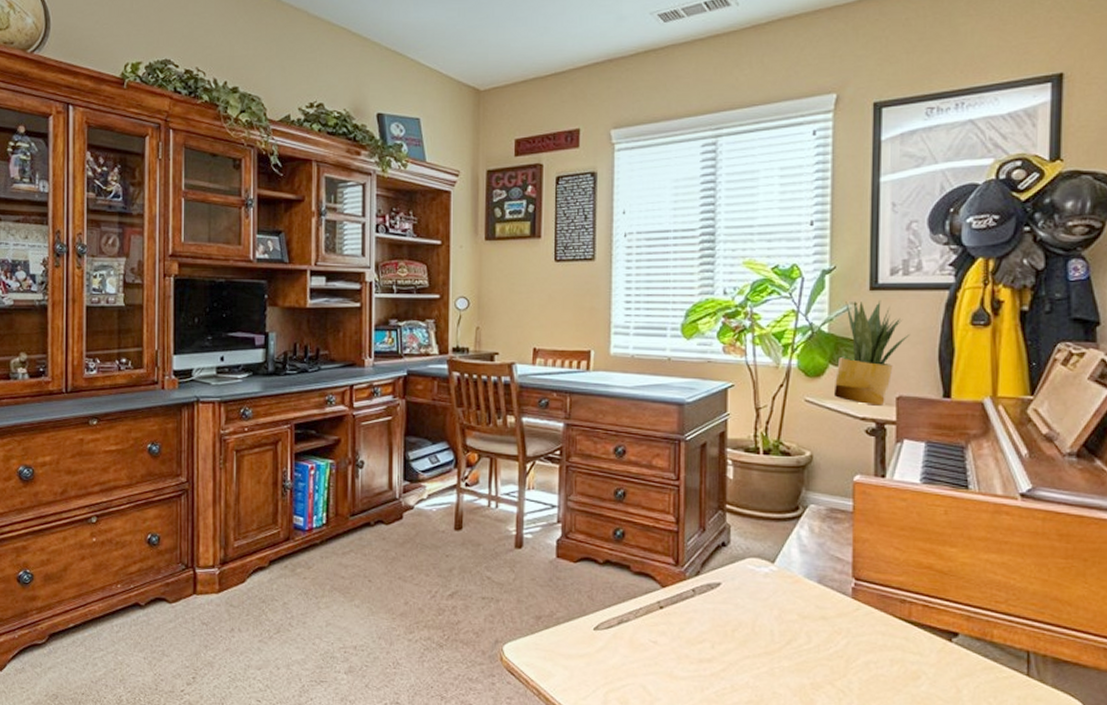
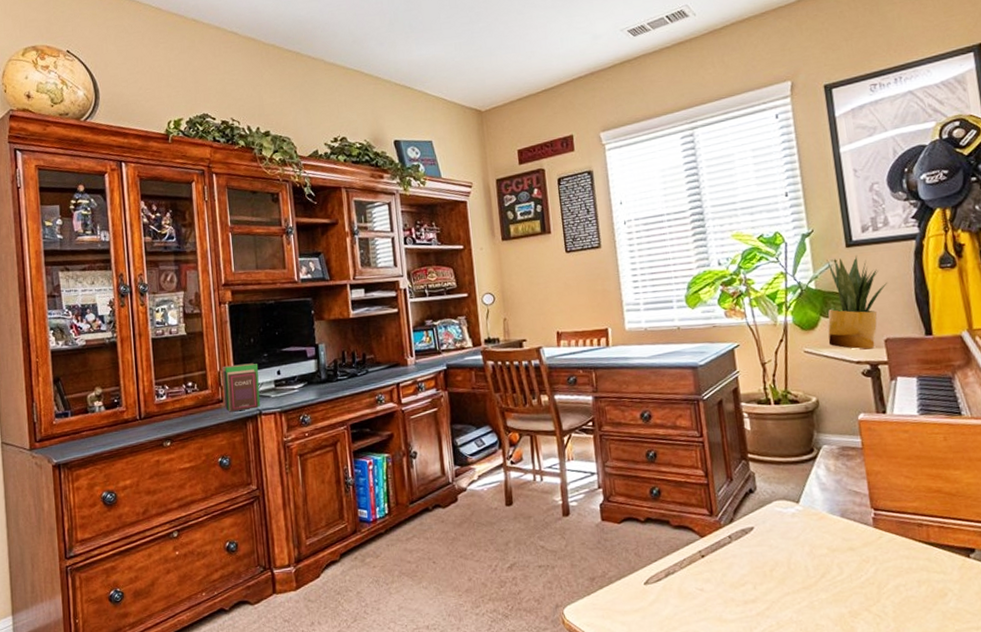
books: none [159,344,200,396] -> present [221,363,261,412]

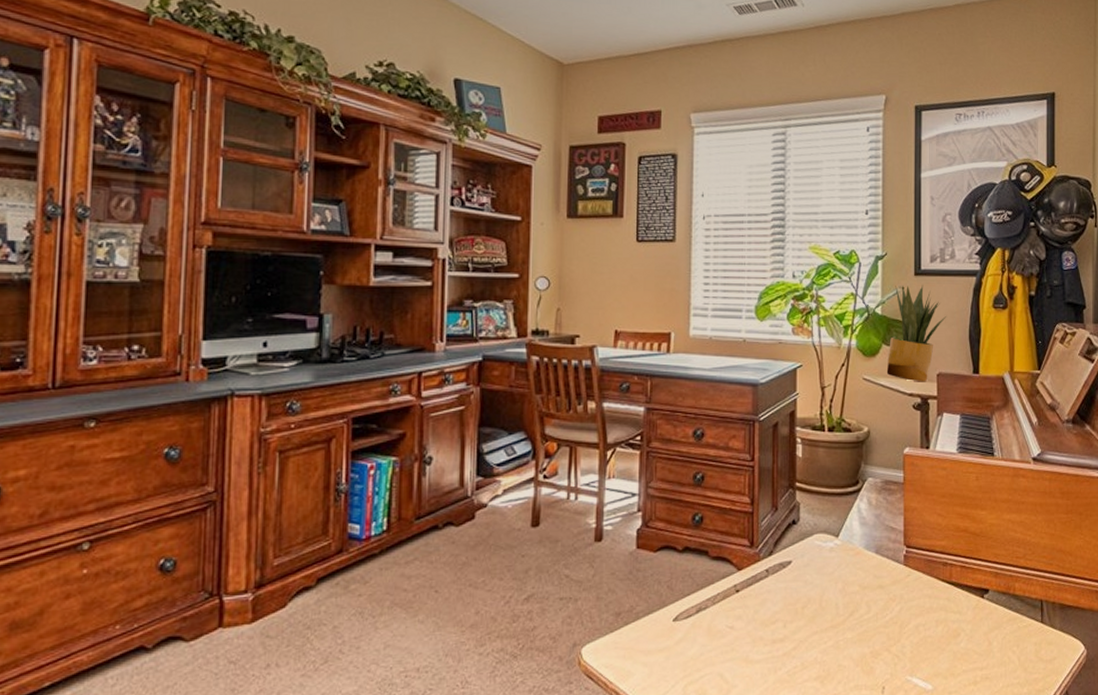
books: present [221,363,261,412] -> none [182,328,237,389]

